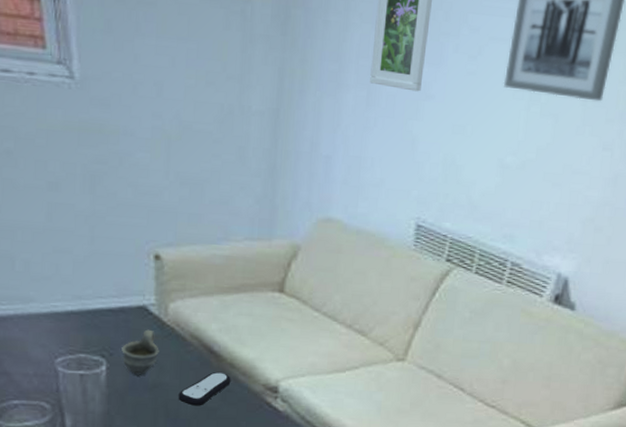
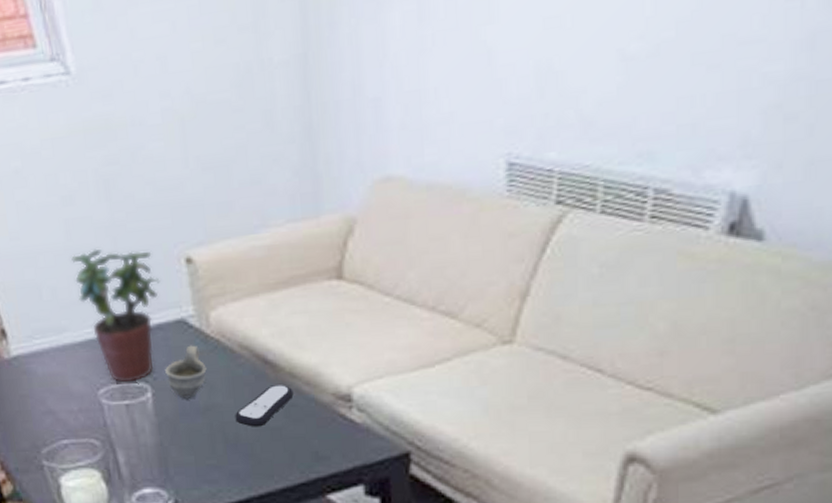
potted plant: none [49,233,129,355] -> present [71,249,160,383]

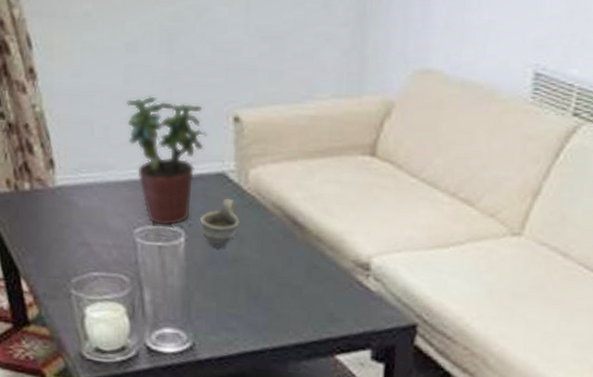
remote control: present [235,385,294,427] -> none [260,246,317,283]

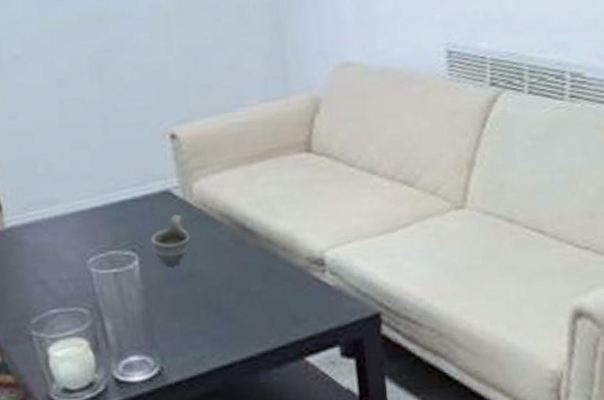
potted plant: present [127,96,207,226] -> none [65,126,147,252]

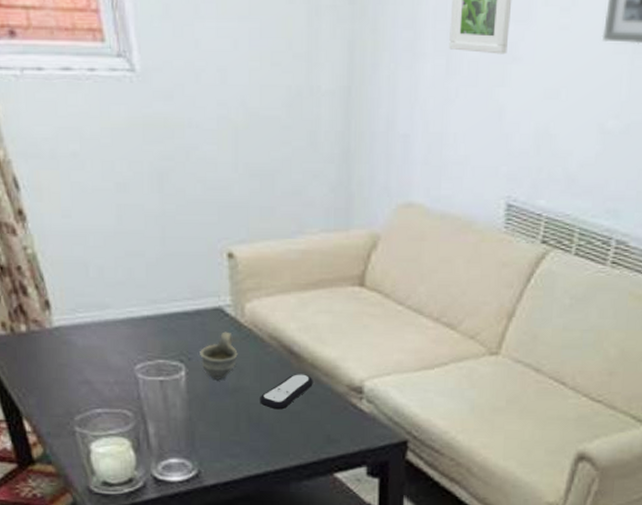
remote control: none [217,251,271,292] -> present [260,374,313,410]

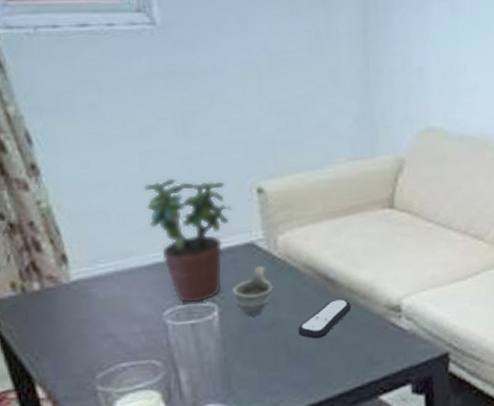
potted plant: none [120,235,203,361] -> present [144,178,232,304]

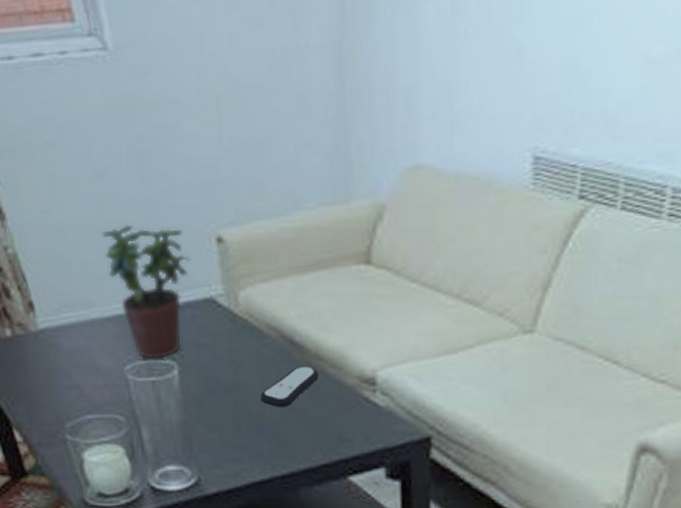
cup: present [233,266,273,316] -> none [192,324,234,377]

